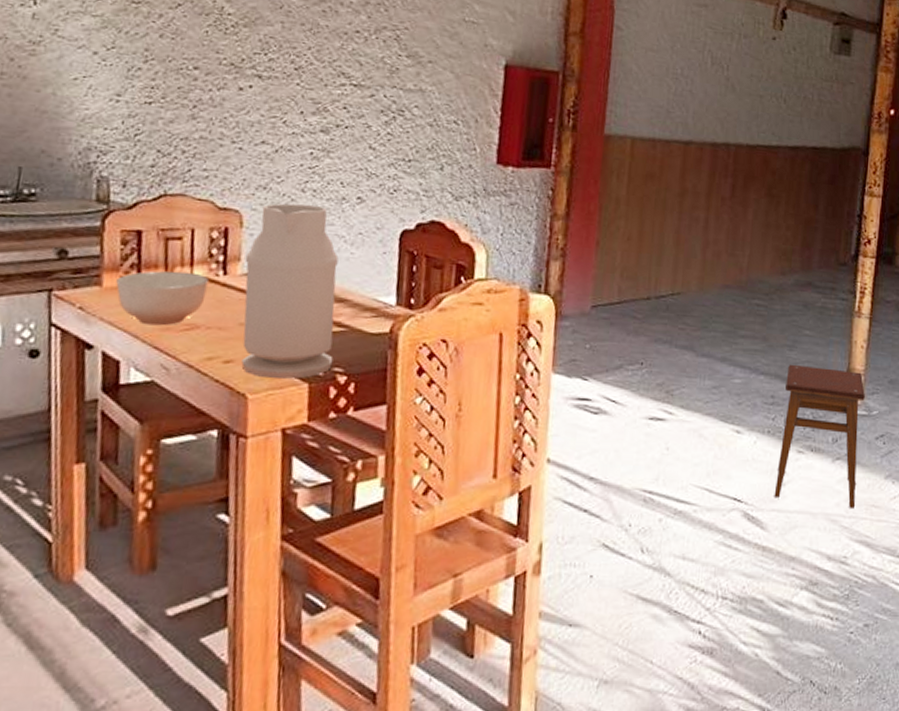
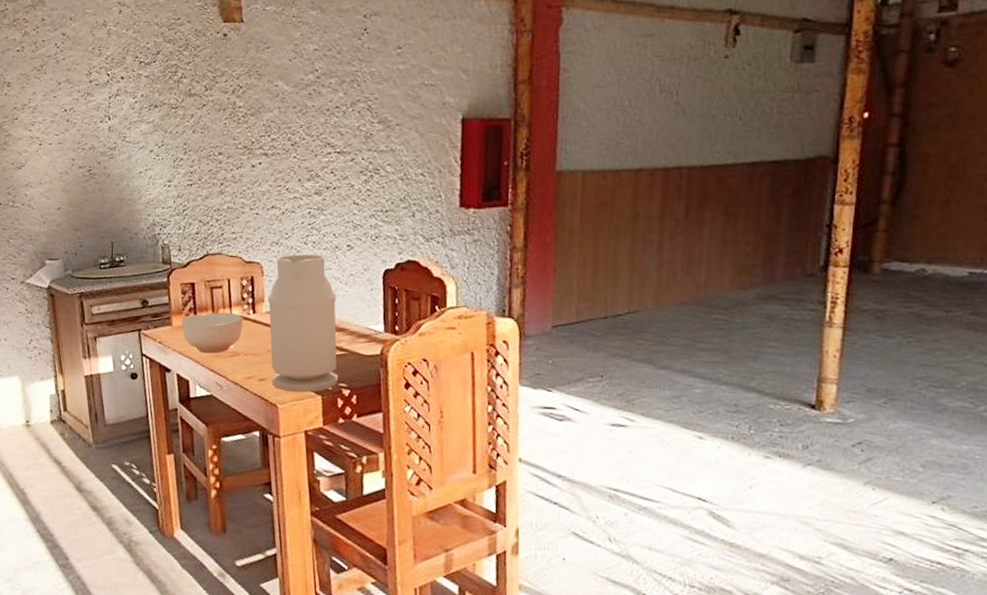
stool: present [774,364,865,508] -> none [740,374,839,512]

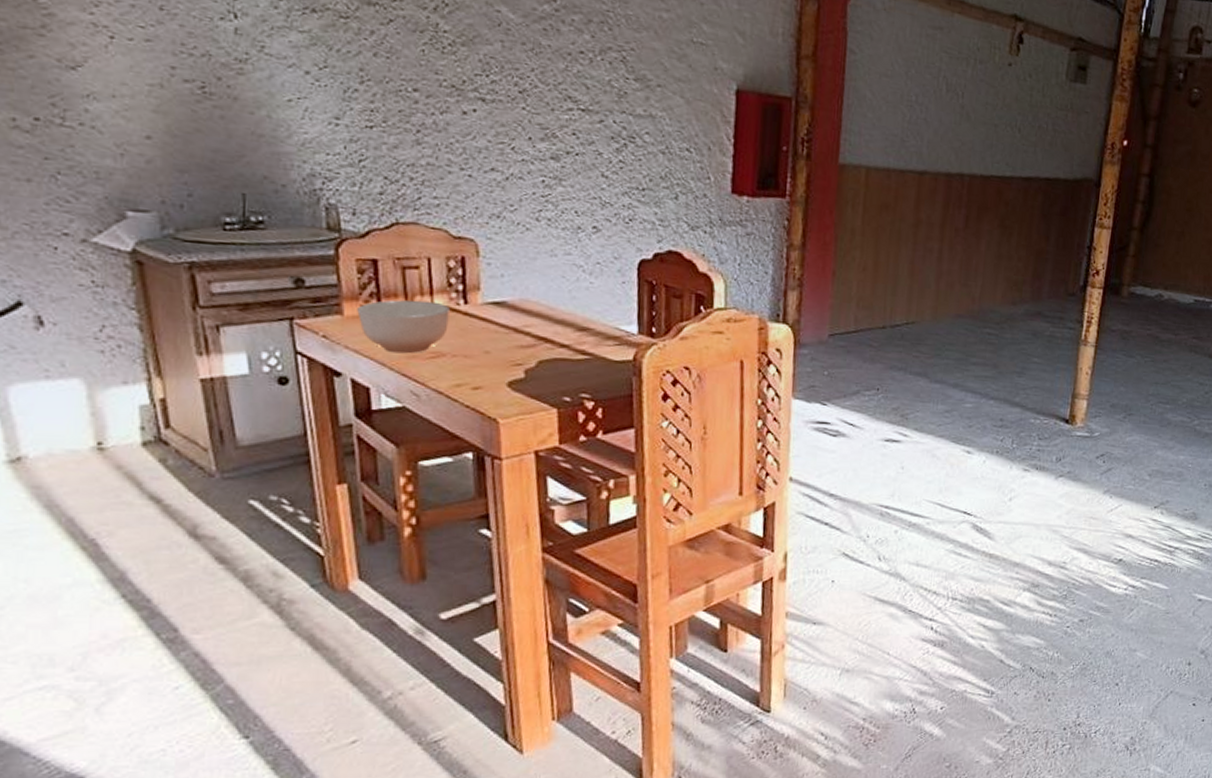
water jug: present [267,254,339,393] -> none [484,232,580,405]

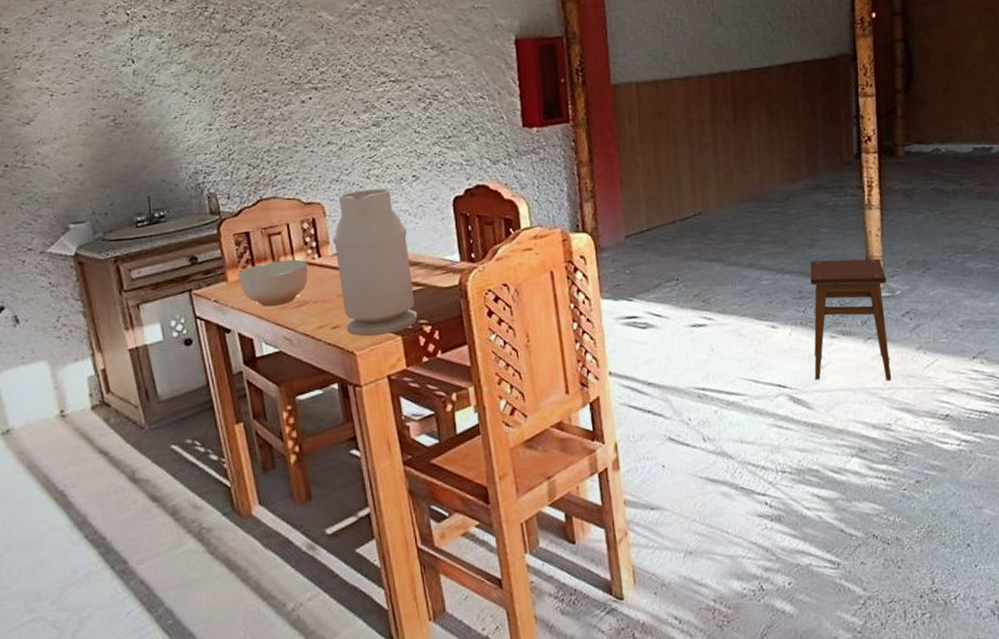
water jug: none [484,232,580,405] -> present [332,188,418,336]
stool: none [1001,389,1088,520] -> present [809,258,891,381]

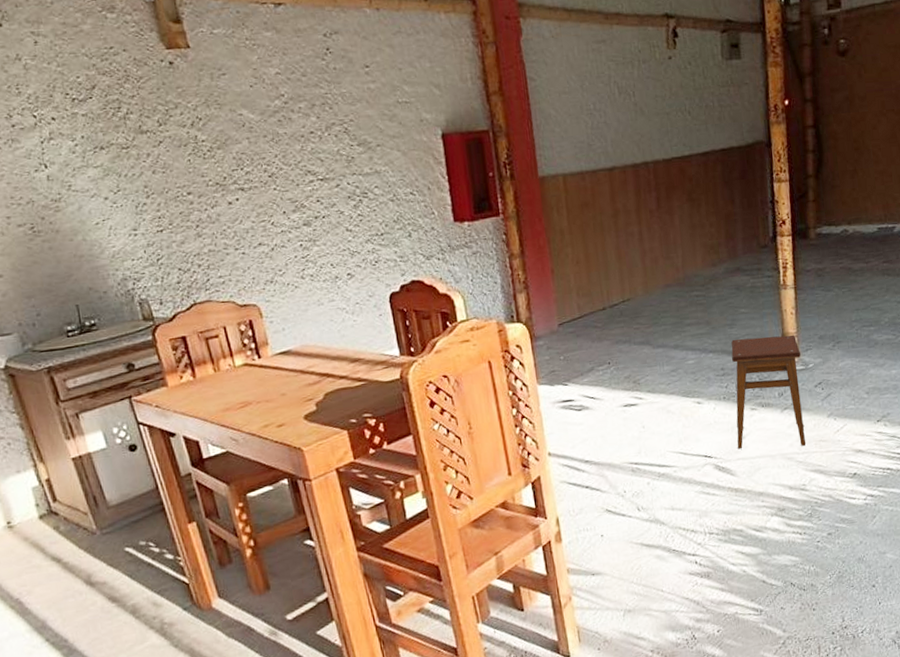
bowl: present [238,259,308,307] -> none [177,361,250,410]
water jug: present [332,188,418,336] -> none [271,287,362,433]

